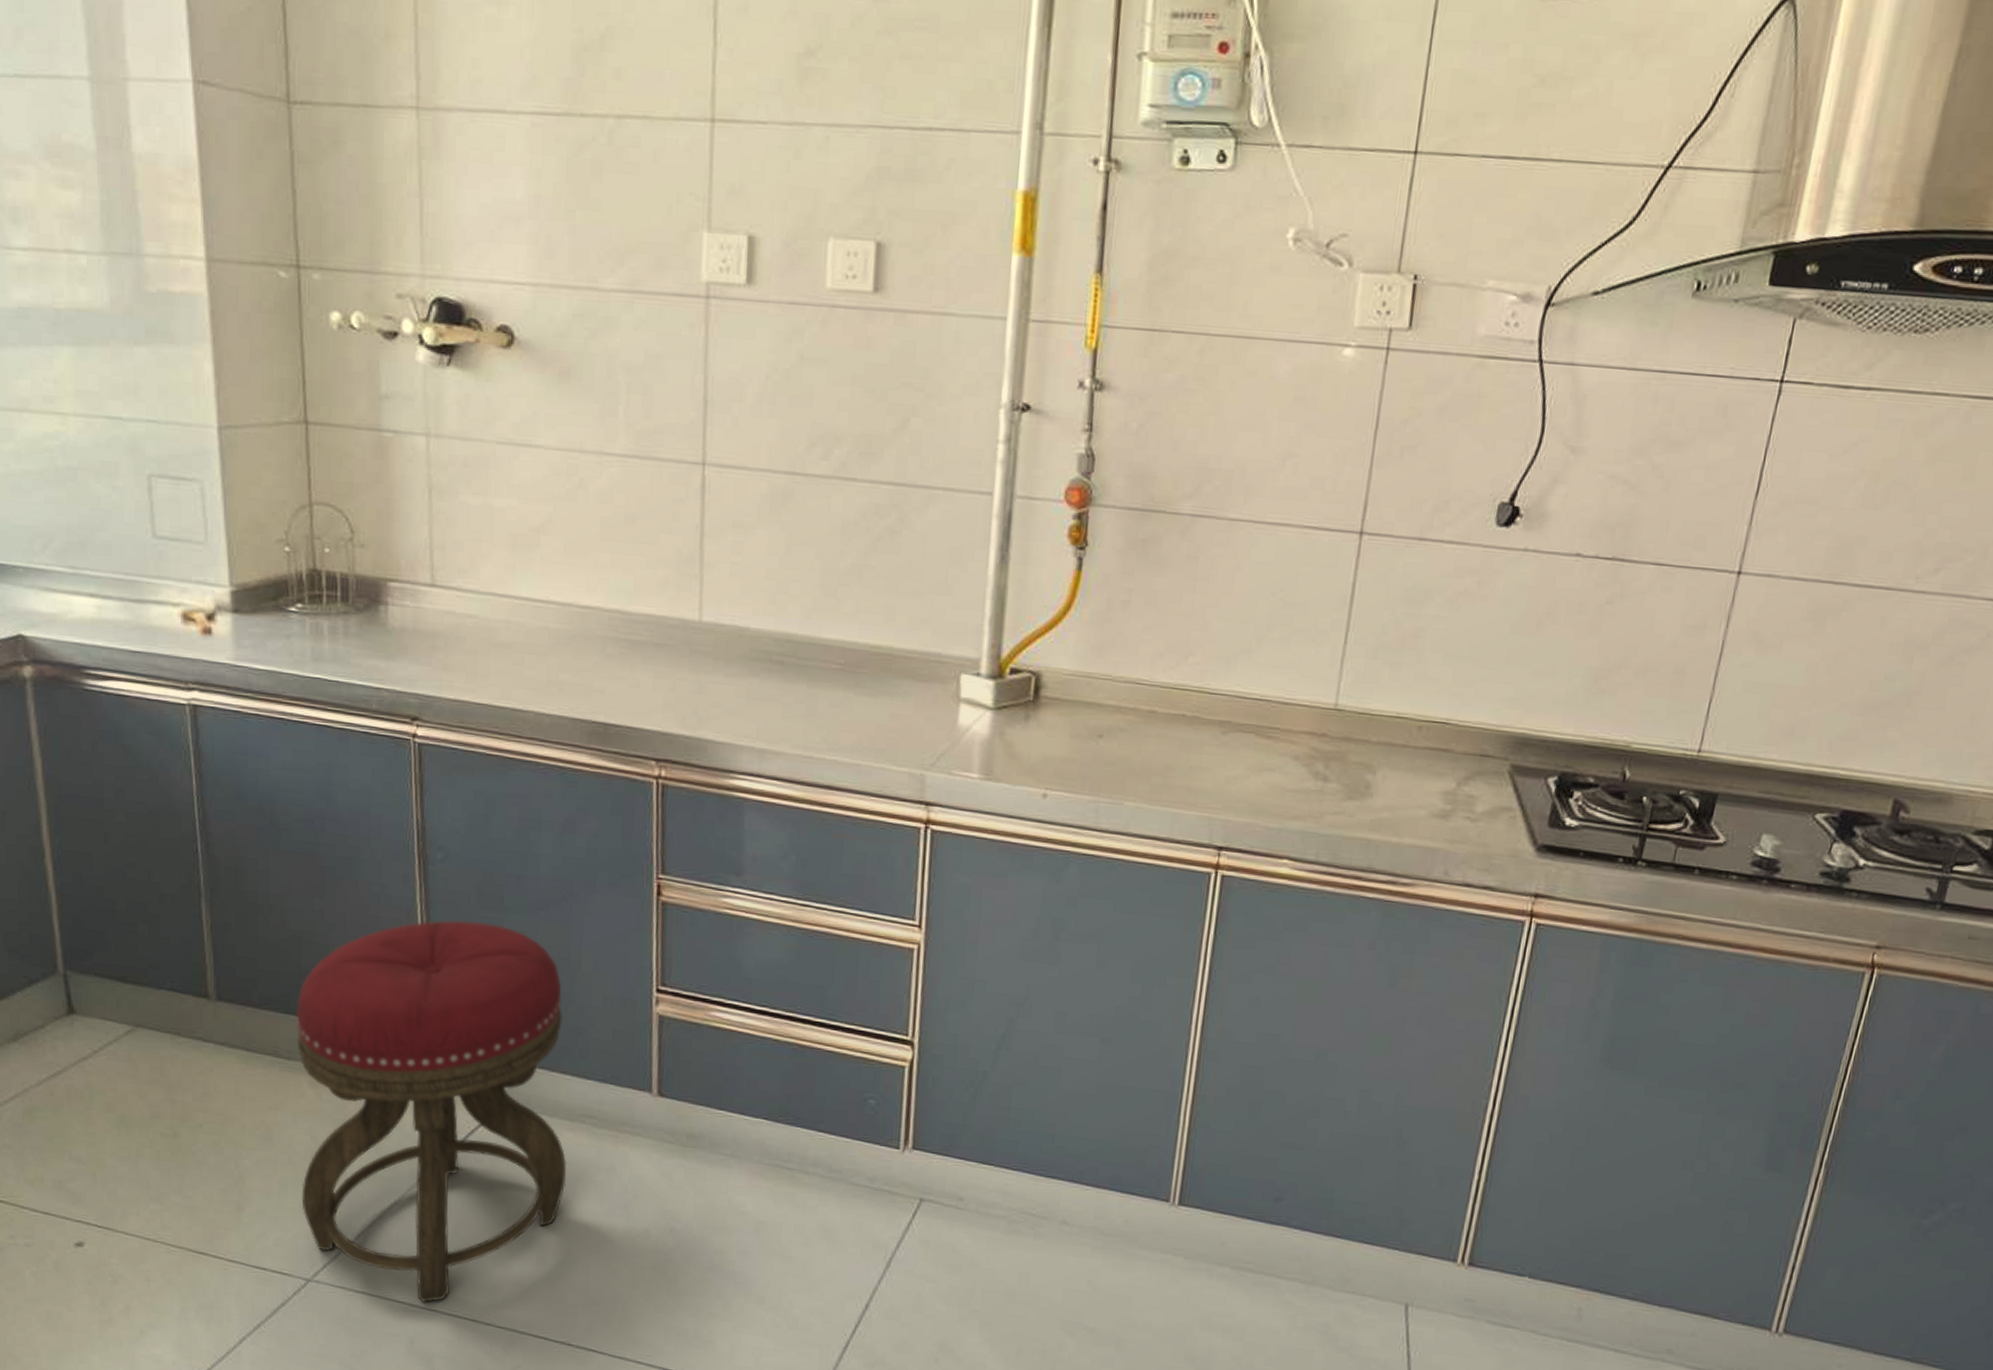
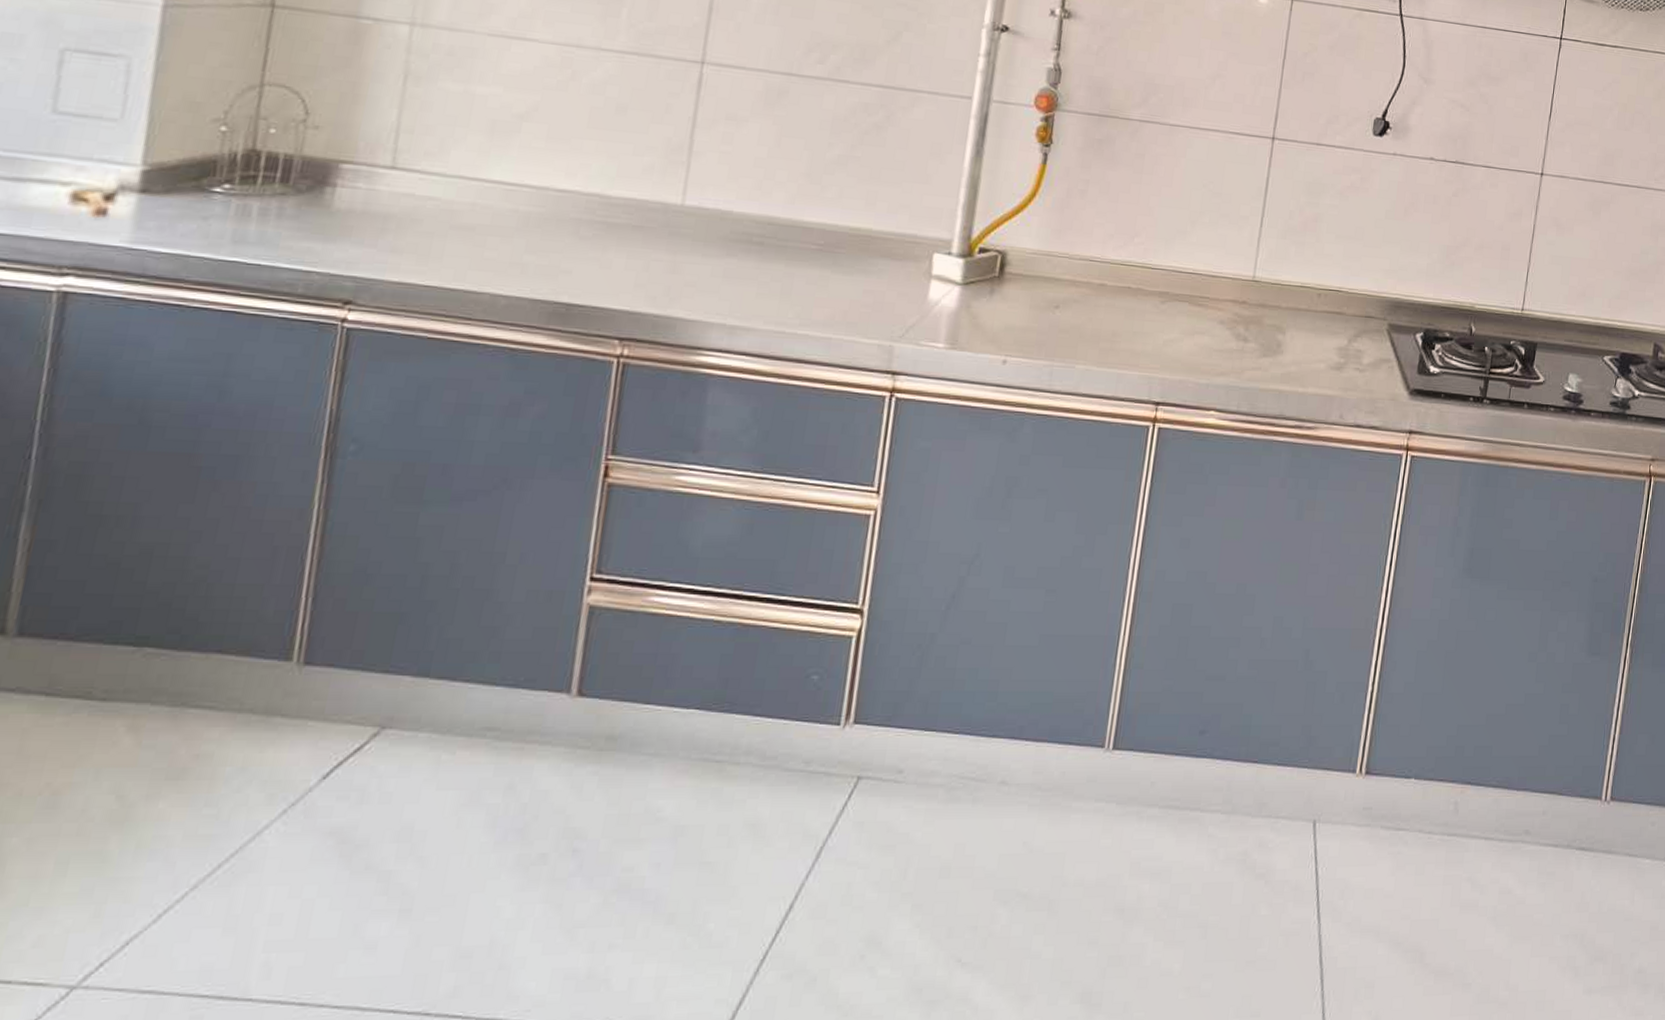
stool: present [295,920,567,1303] -> none [84,518,479,991]

